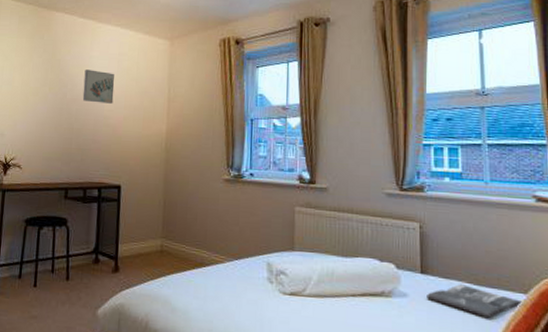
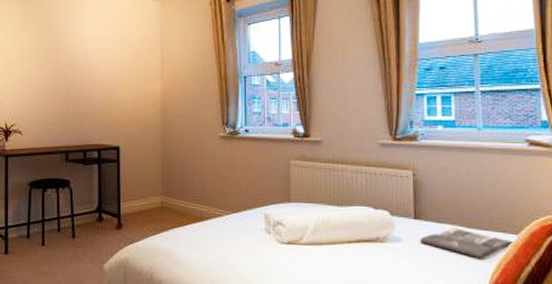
wall art: present [82,69,115,104] -> none [77,34,108,67]

